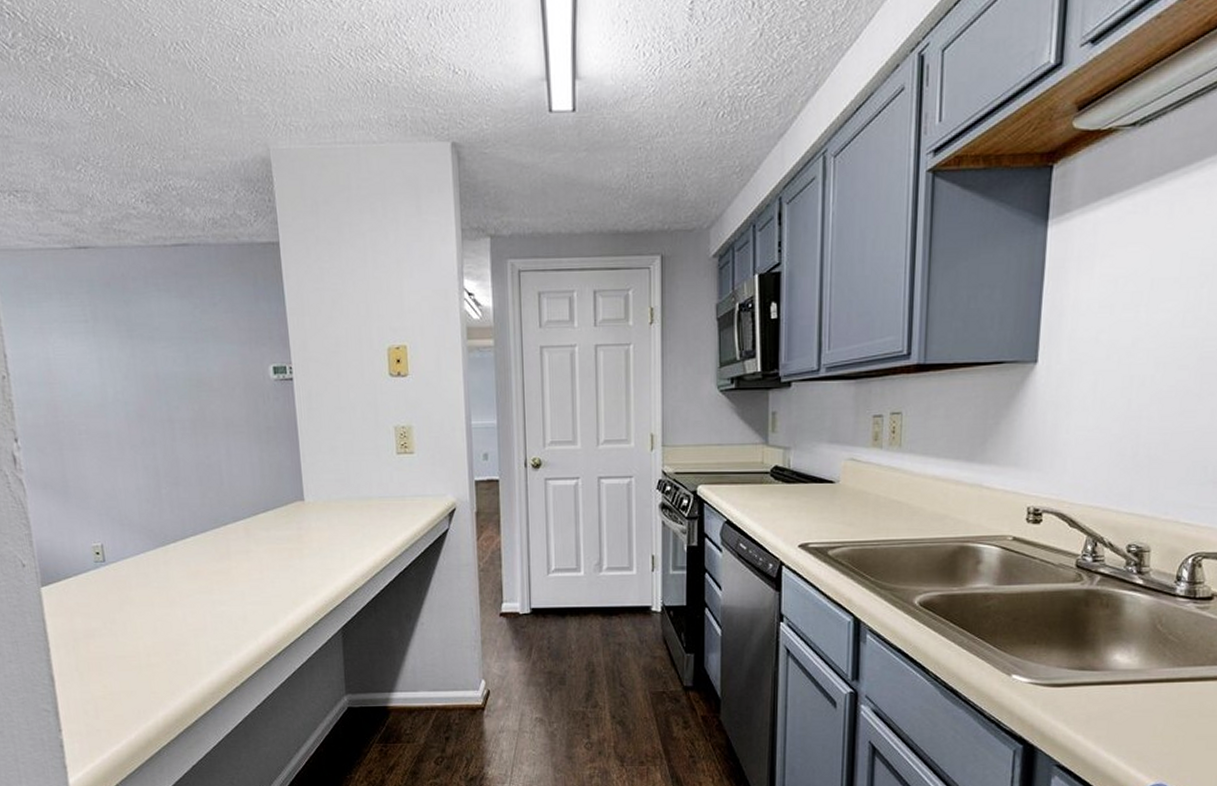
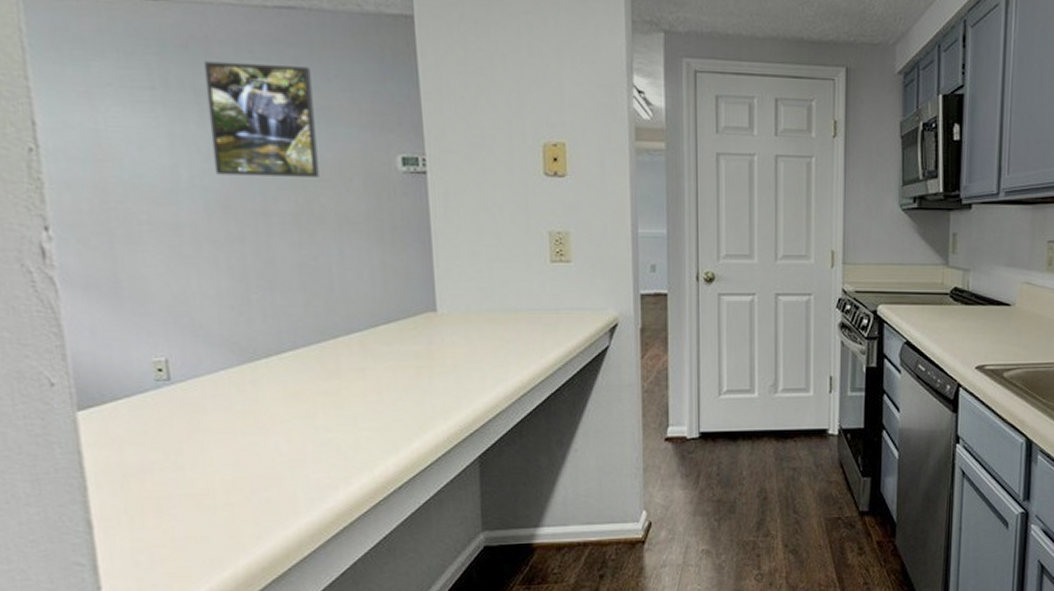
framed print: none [121,294,210,390] -> present [203,61,319,177]

